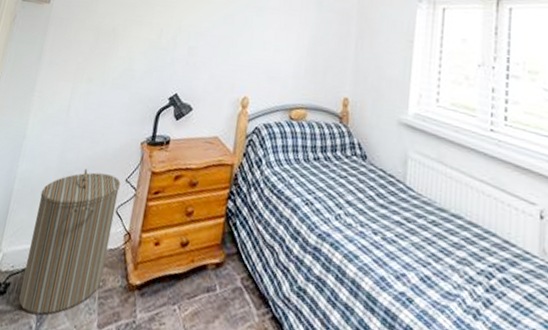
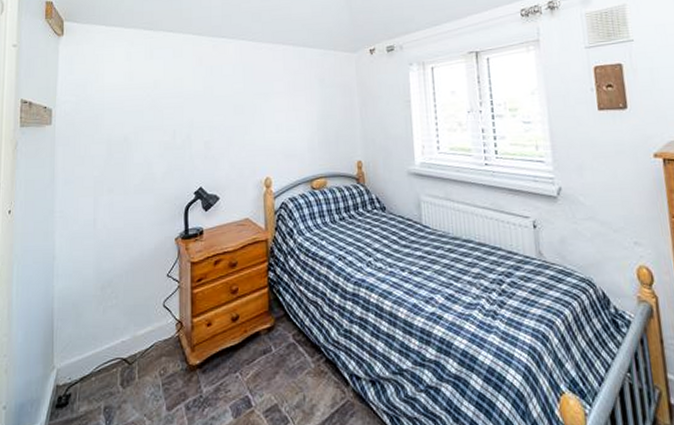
laundry hamper: present [19,169,121,315] -> none [82,274,163,414]

